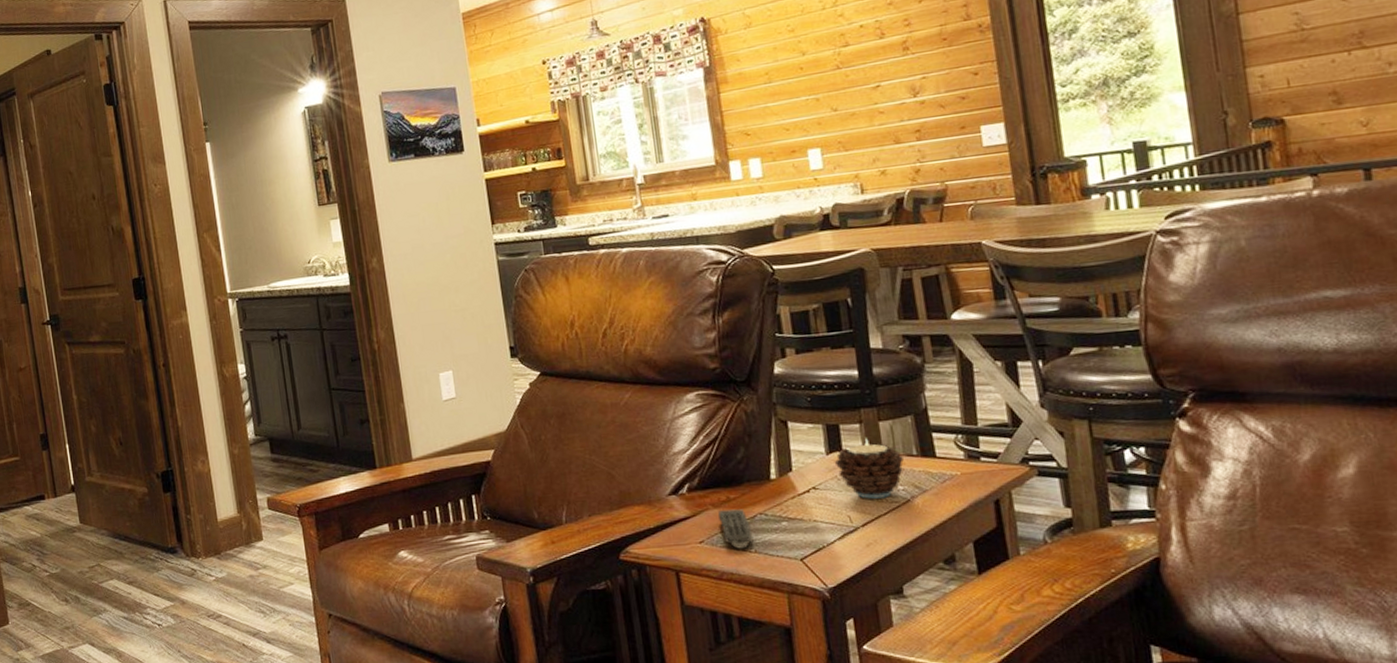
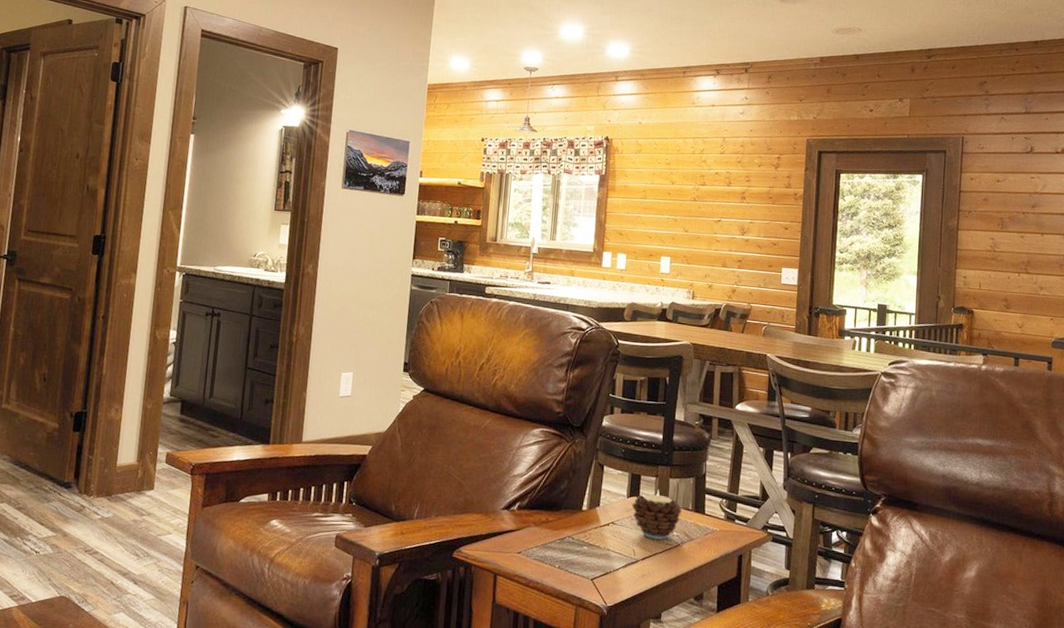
remote control: present [717,509,754,549] -> none [536,529,560,564]

